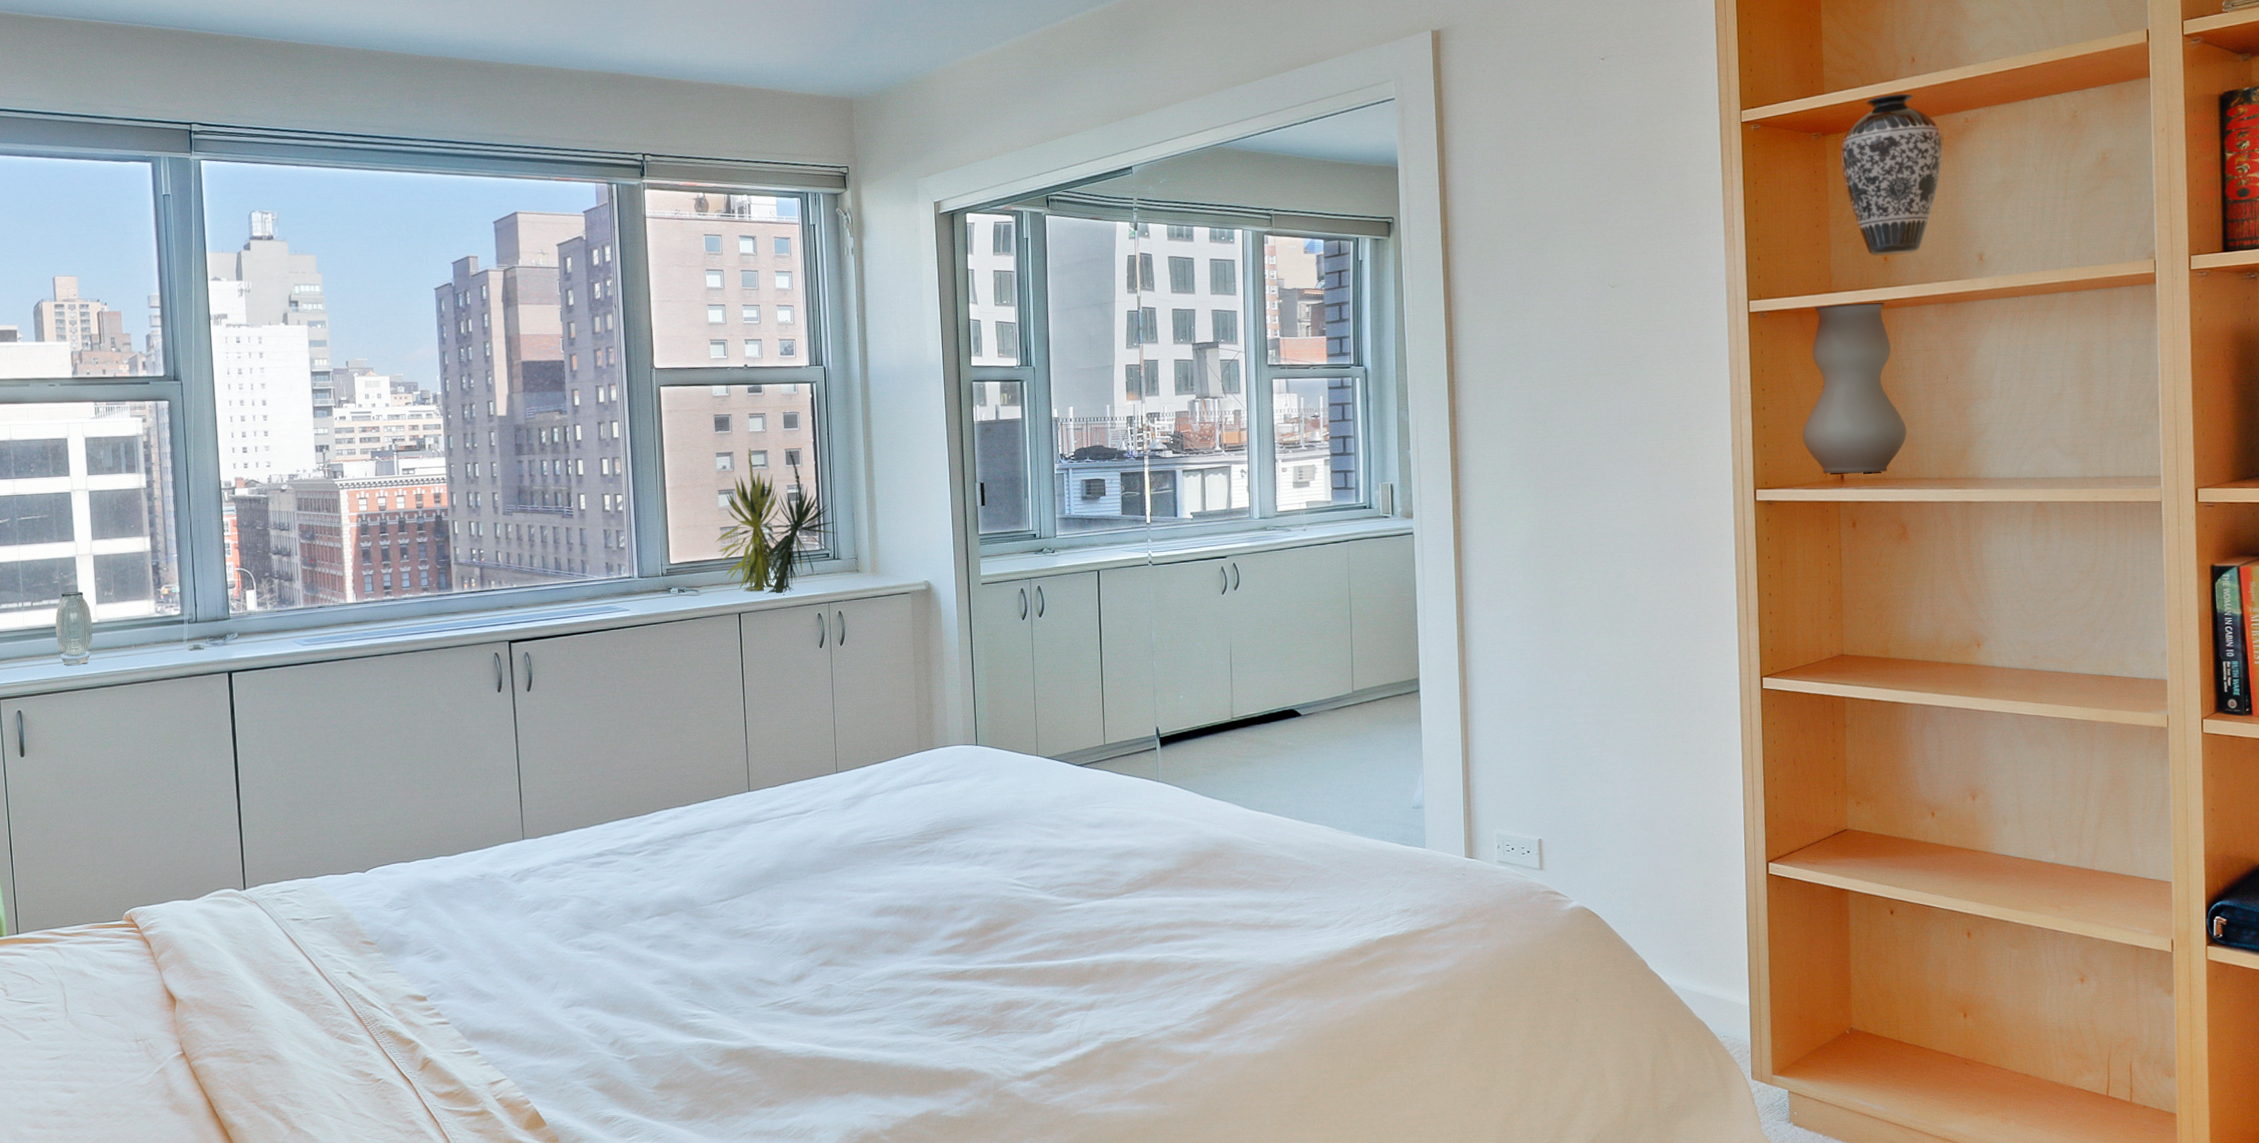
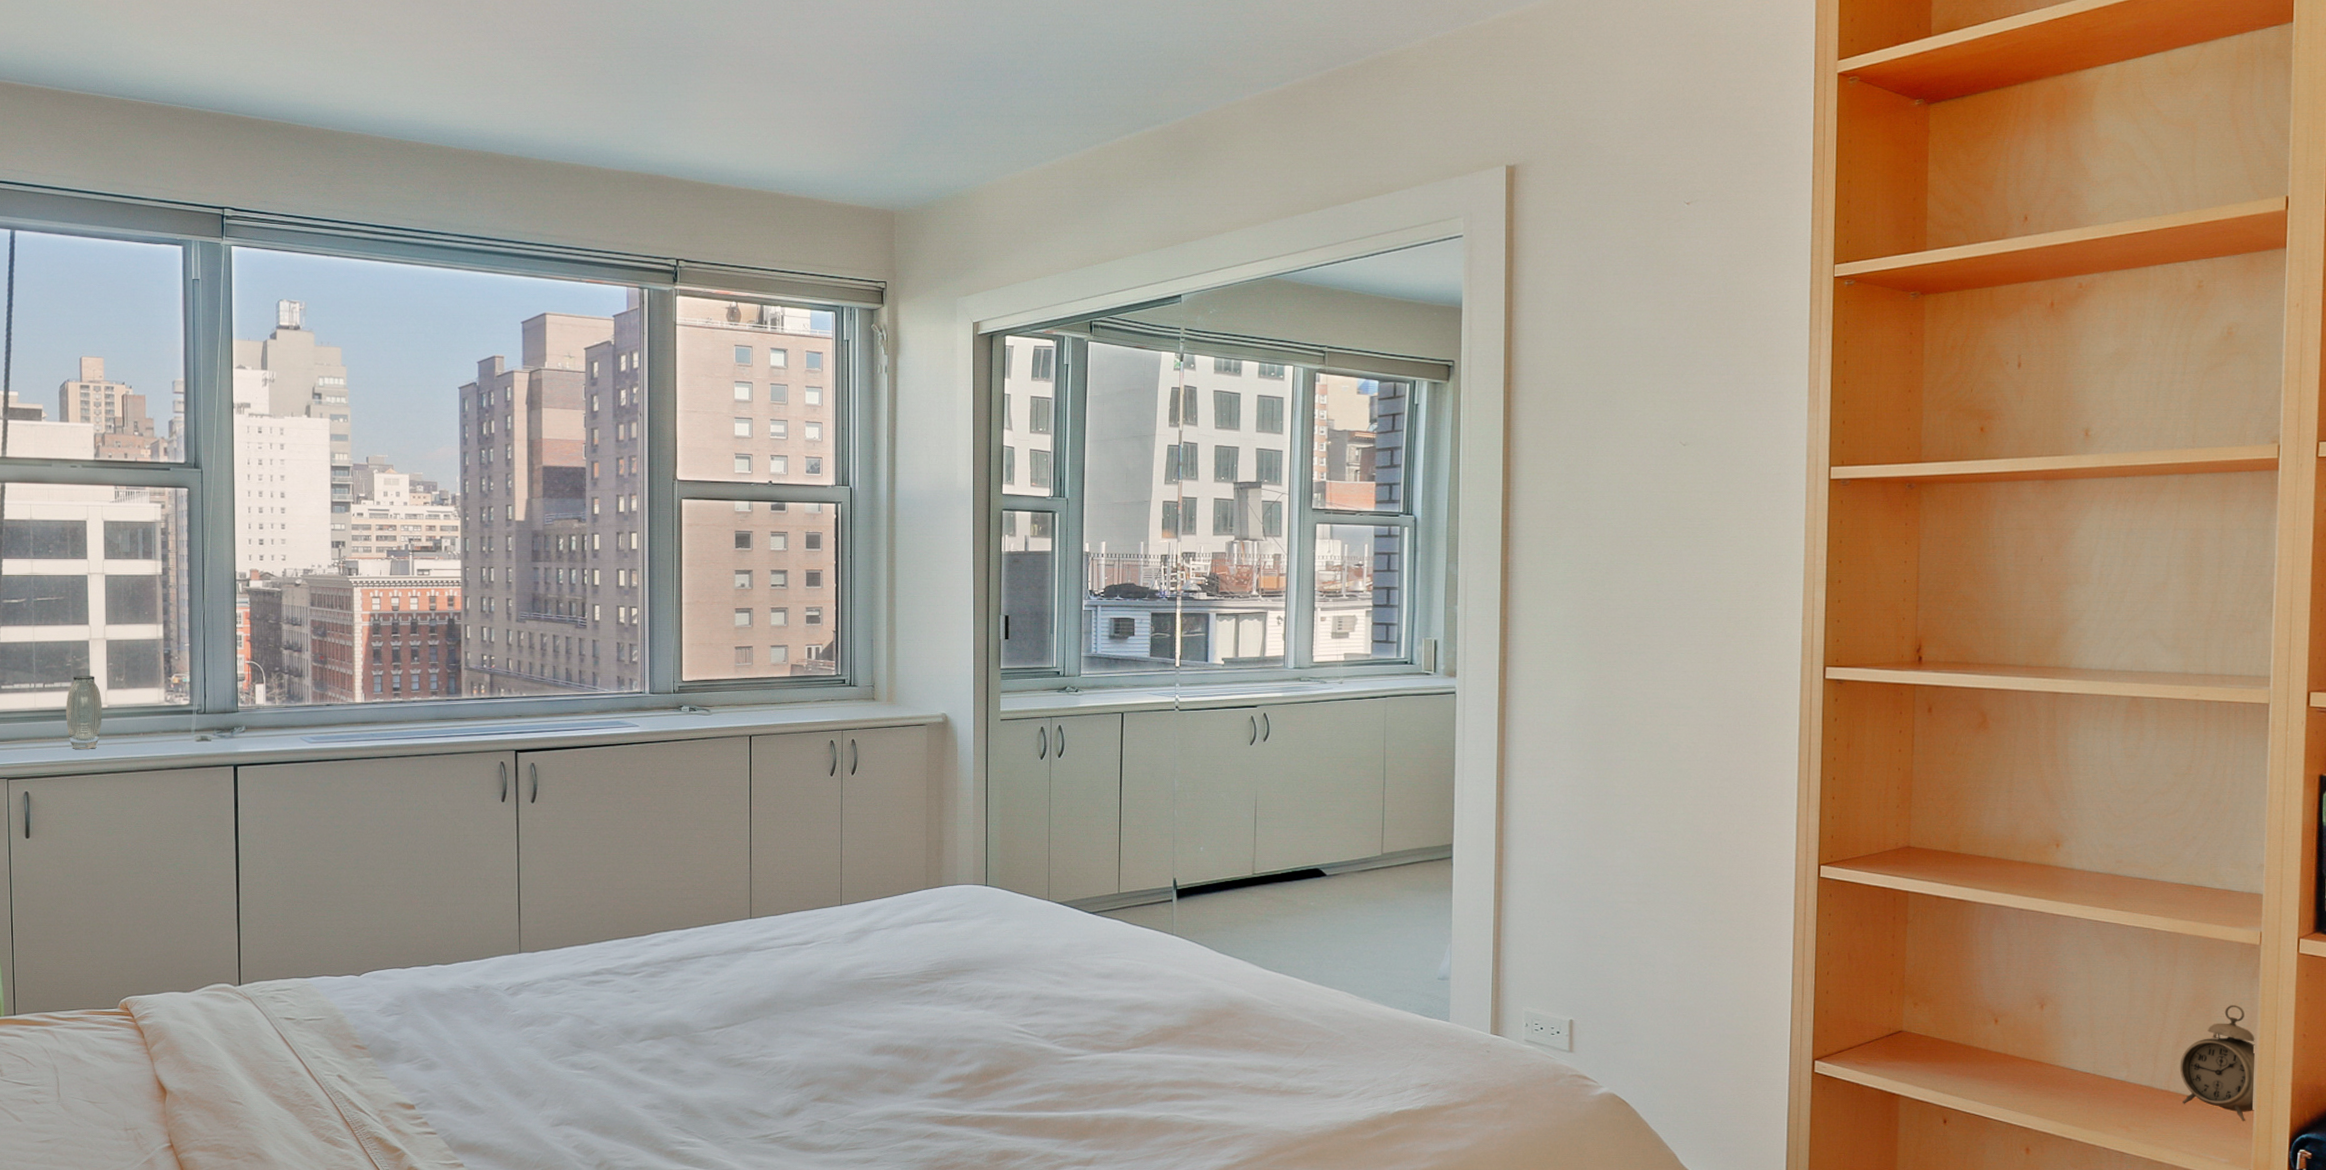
plant: present [715,448,838,594] -> none [729,567,855,719]
vase: present [1801,301,1907,474] -> none [1878,475,1994,656]
decorative vase: present [1840,93,1944,257] -> none [1939,254,2054,427]
alarm clock: none [2102,785,2173,894] -> present [2179,1005,2255,1122]

